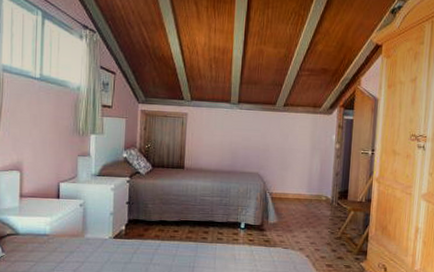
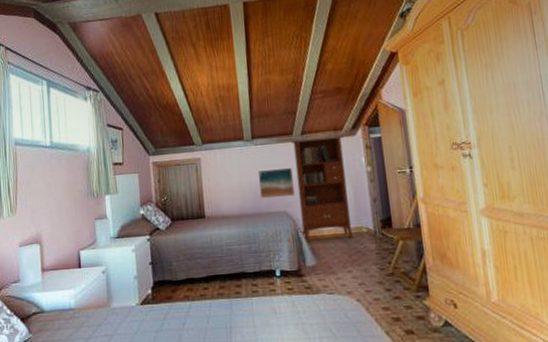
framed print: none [237,132,270,161] -> present [257,167,295,199]
bookcase: none [270,111,321,205] -> present [292,136,353,243]

